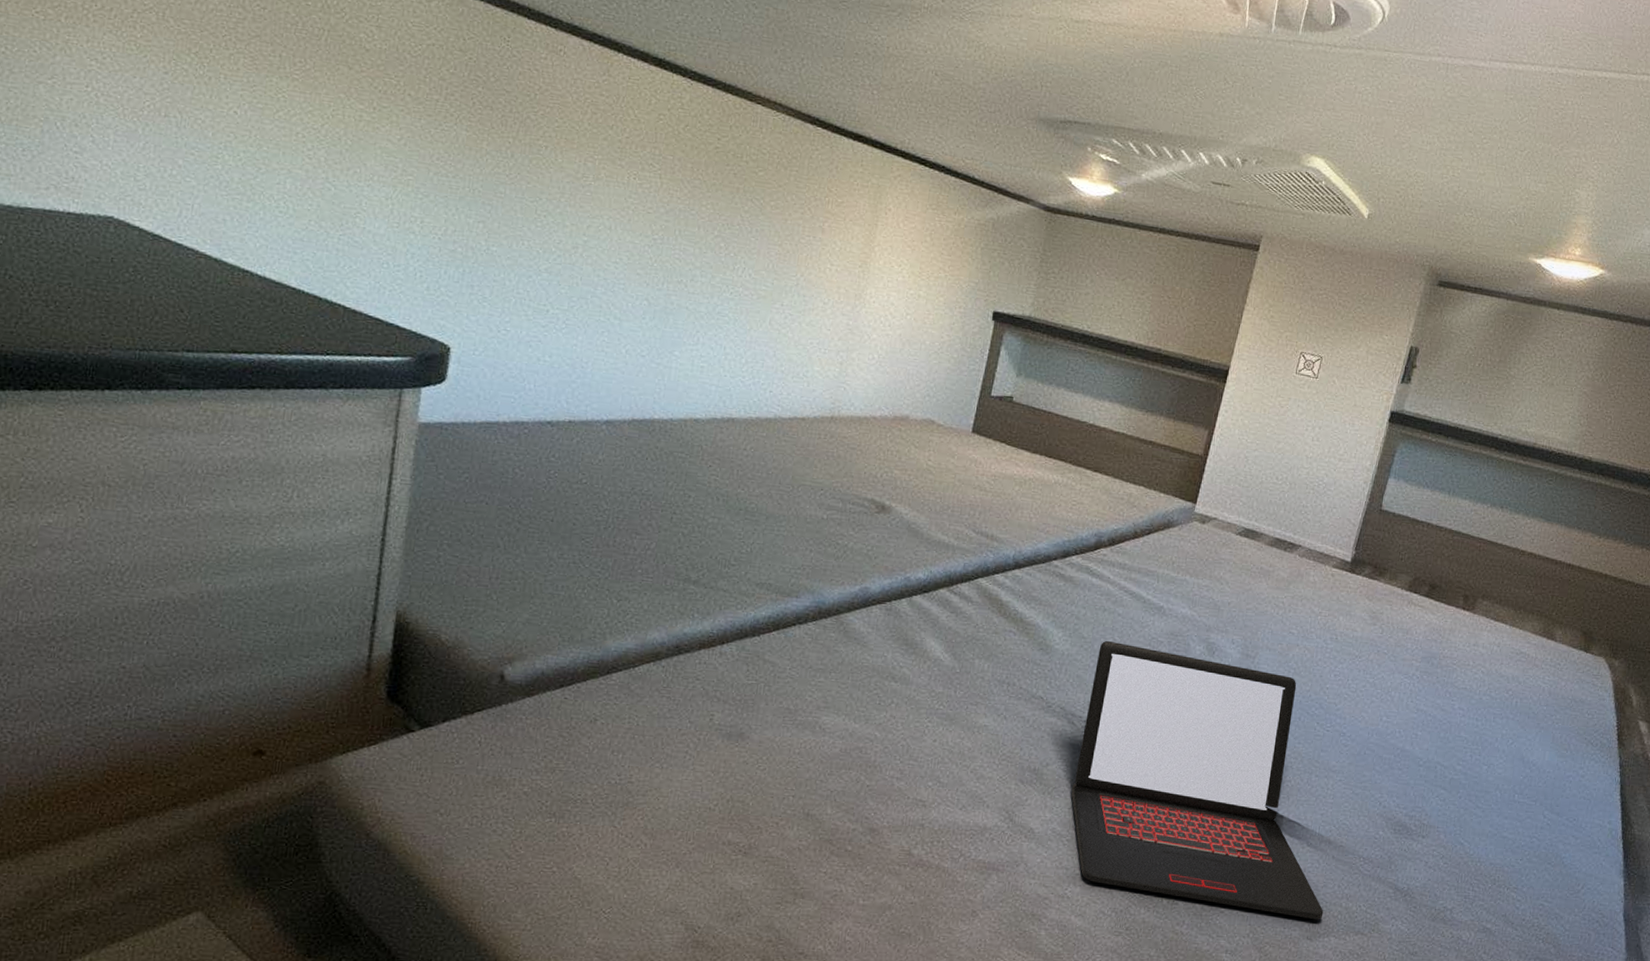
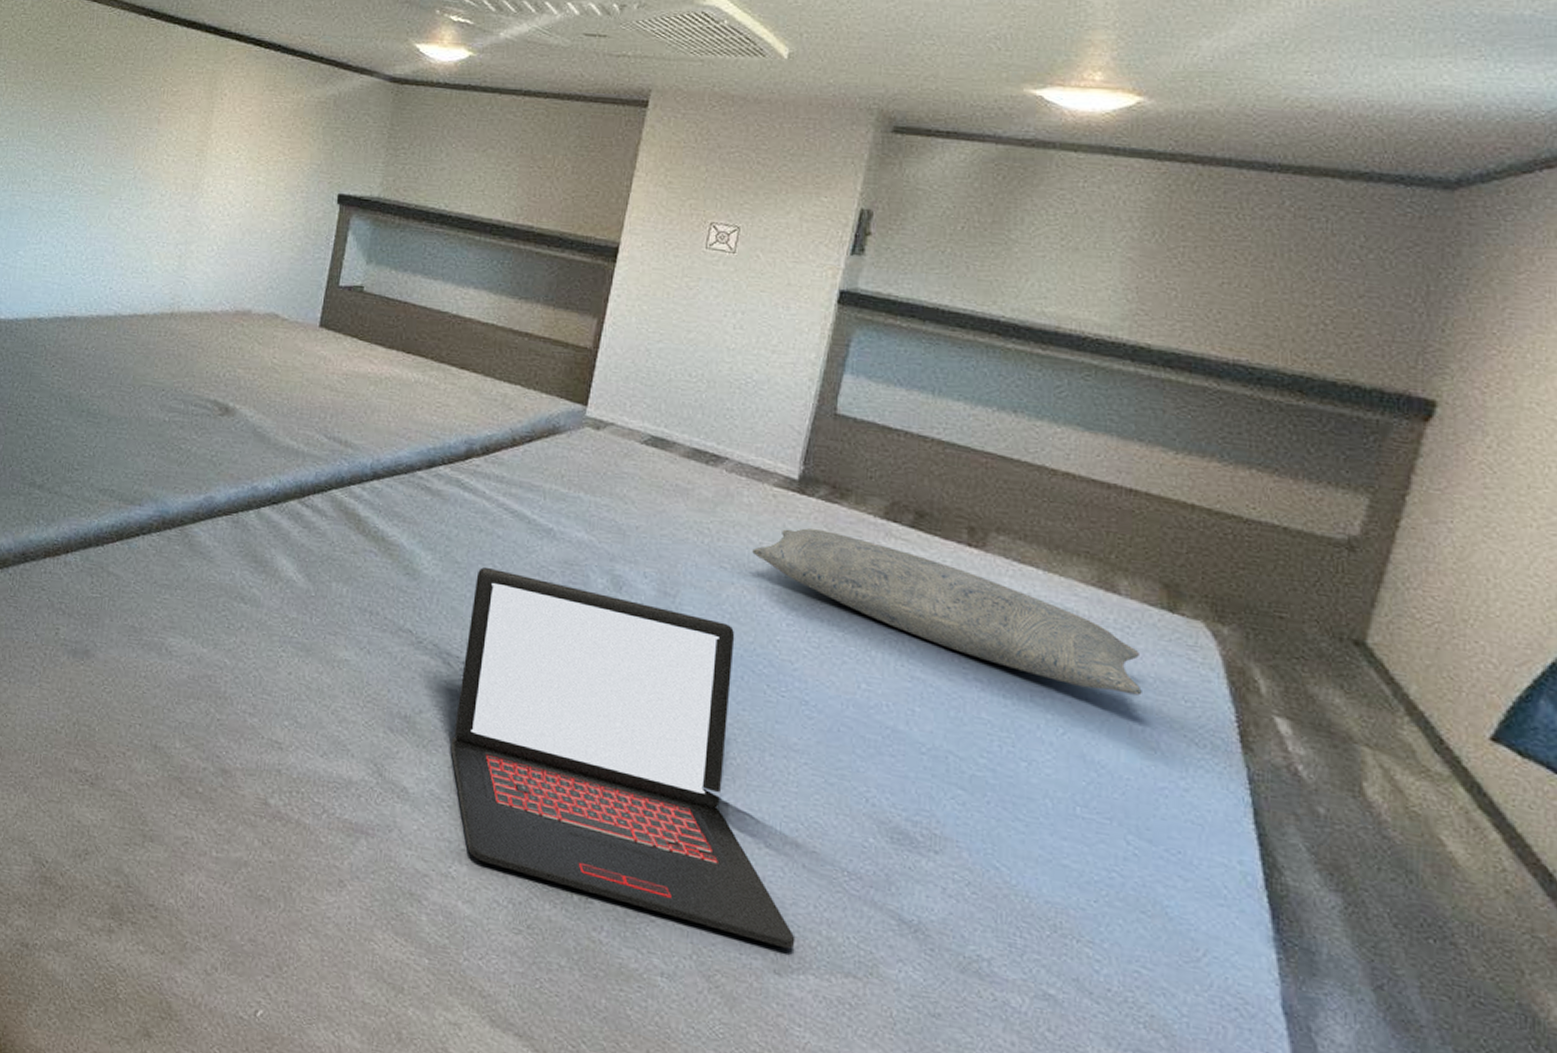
pillow: none [1314,600,1564,713] -> present [752,528,1142,696]

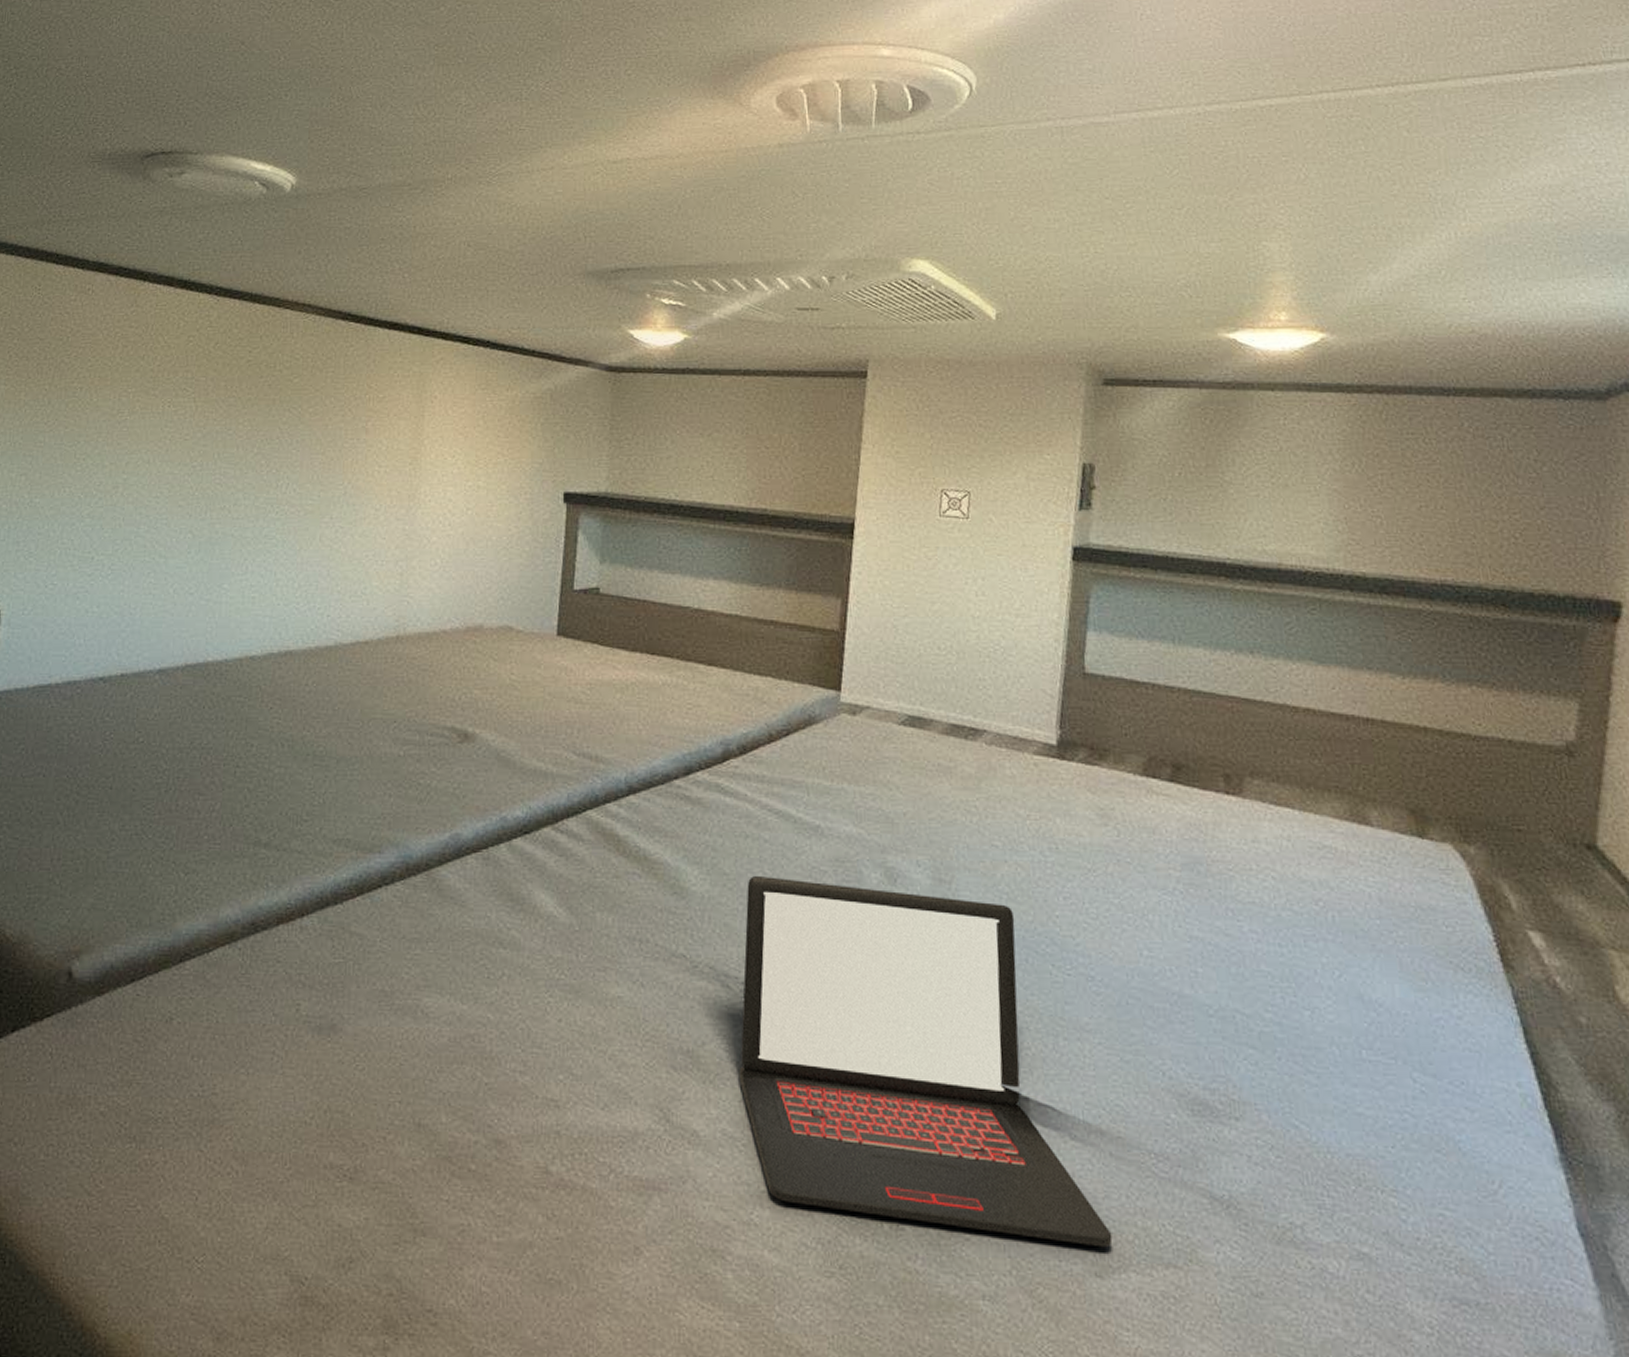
pillow: present [752,528,1142,696] -> none [1021,795,1406,927]

